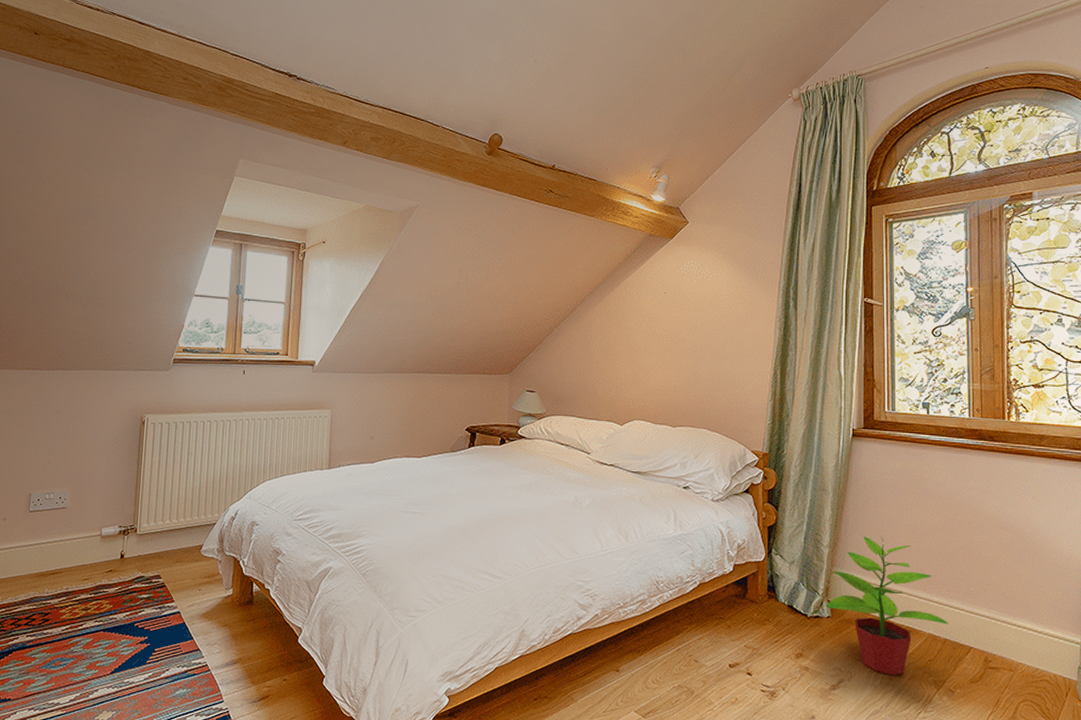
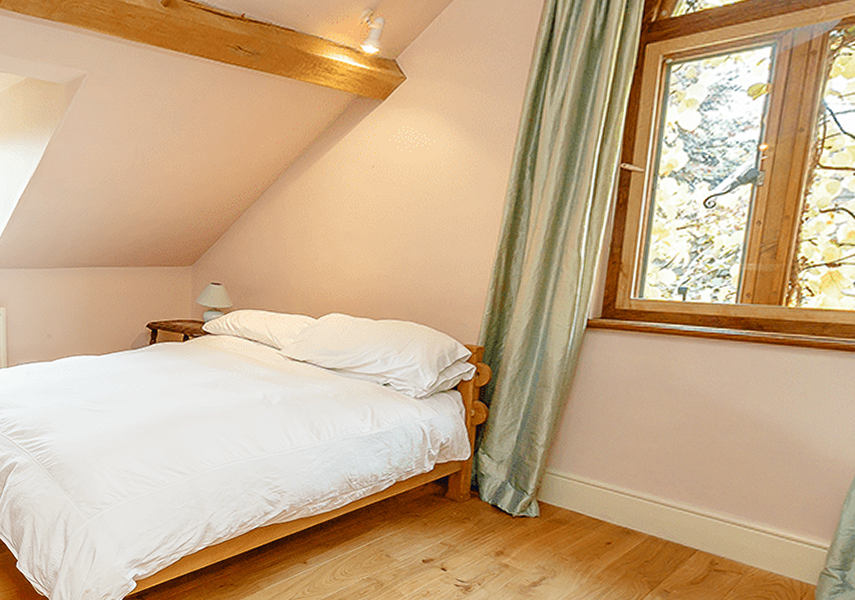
potted plant: present [826,536,948,676] -> none [535,435,673,575]

